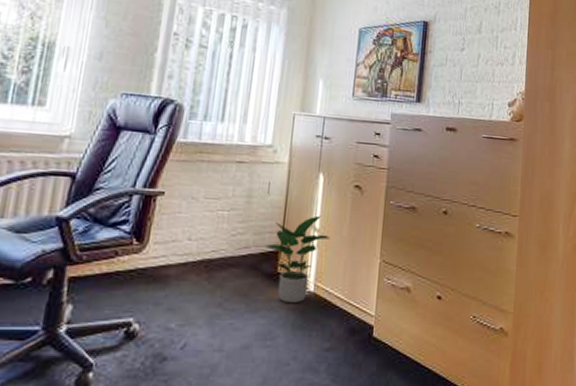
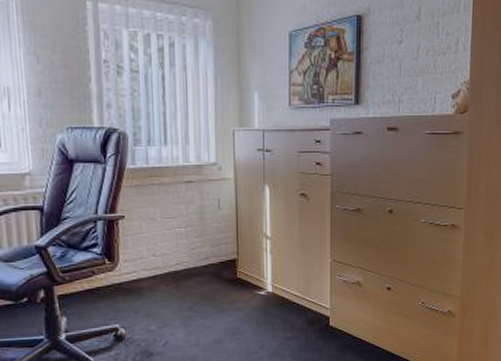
potted plant: present [265,215,331,304] -> none [223,224,283,303]

